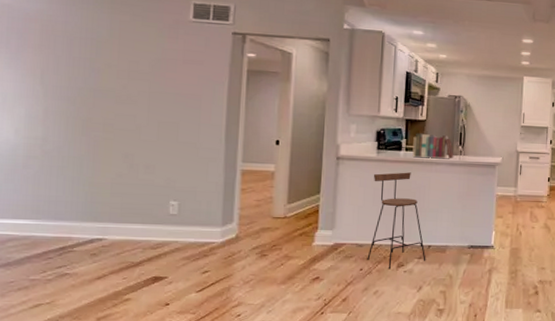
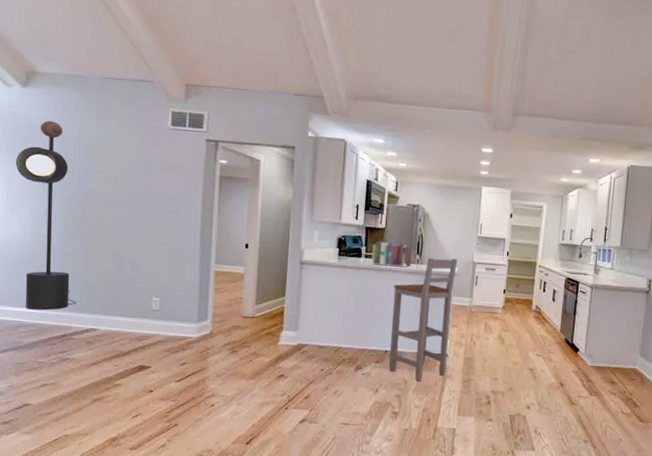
floor lamp: none [8,13,79,221] -> present [15,120,76,311]
bar stool: present [367,172,426,270] -> none [328,278,383,372]
bar stool: none [432,148,501,276] -> present [388,257,458,382]

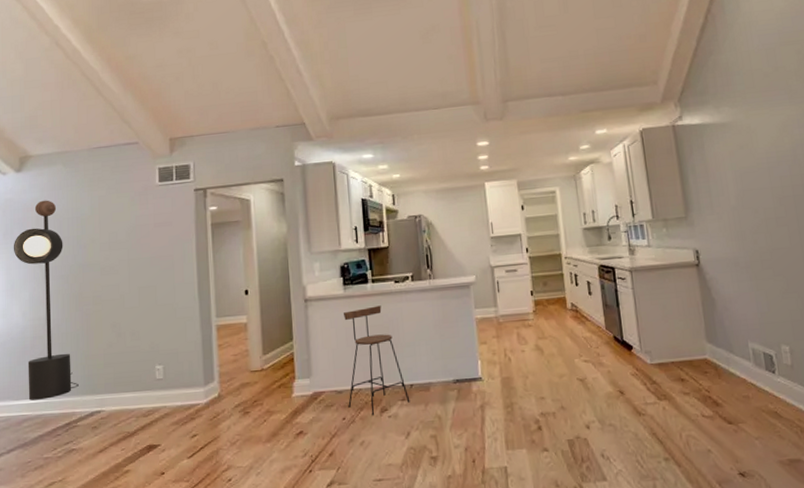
bar stool: none [328,278,383,372] -> present [344,305,410,416]
books: present [371,240,412,268] -> none [378,260,424,289]
bar stool: present [388,257,458,382] -> none [407,266,484,416]

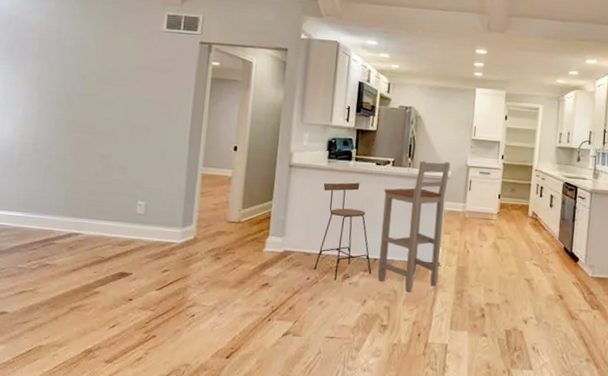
floor lamp: present [13,200,79,400] -> none [9,24,63,214]
bar stool: none [407,266,484,416] -> present [377,161,451,293]

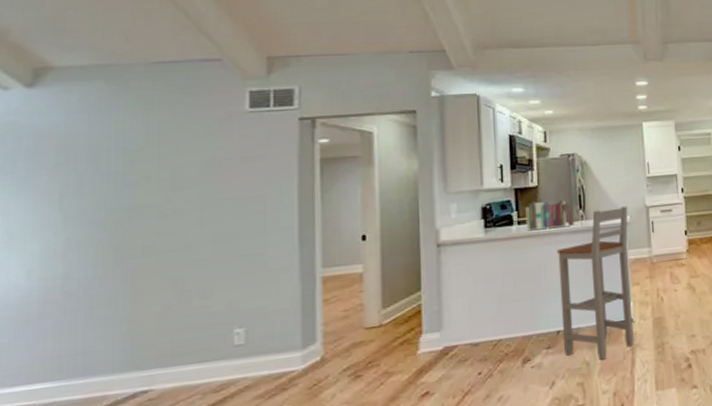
bar stool: present [314,182,372,281] -> none [484,249,556,368]
books: none [362,143,403,171] -> present [525,200,575,231]

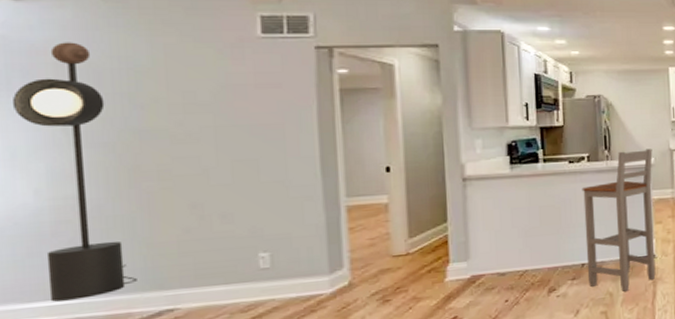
floor lamp: none [15,124,115,386] -> present [11,42,137,302]
books: present [525,200,575,231] -> none [551,140,600,169]

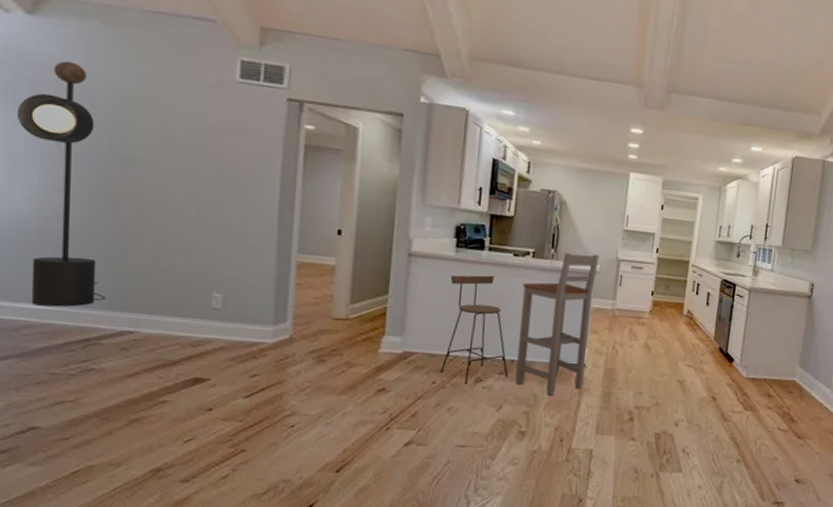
bar stool: none [510,186,581,297] -> present [440,275,508,385]

